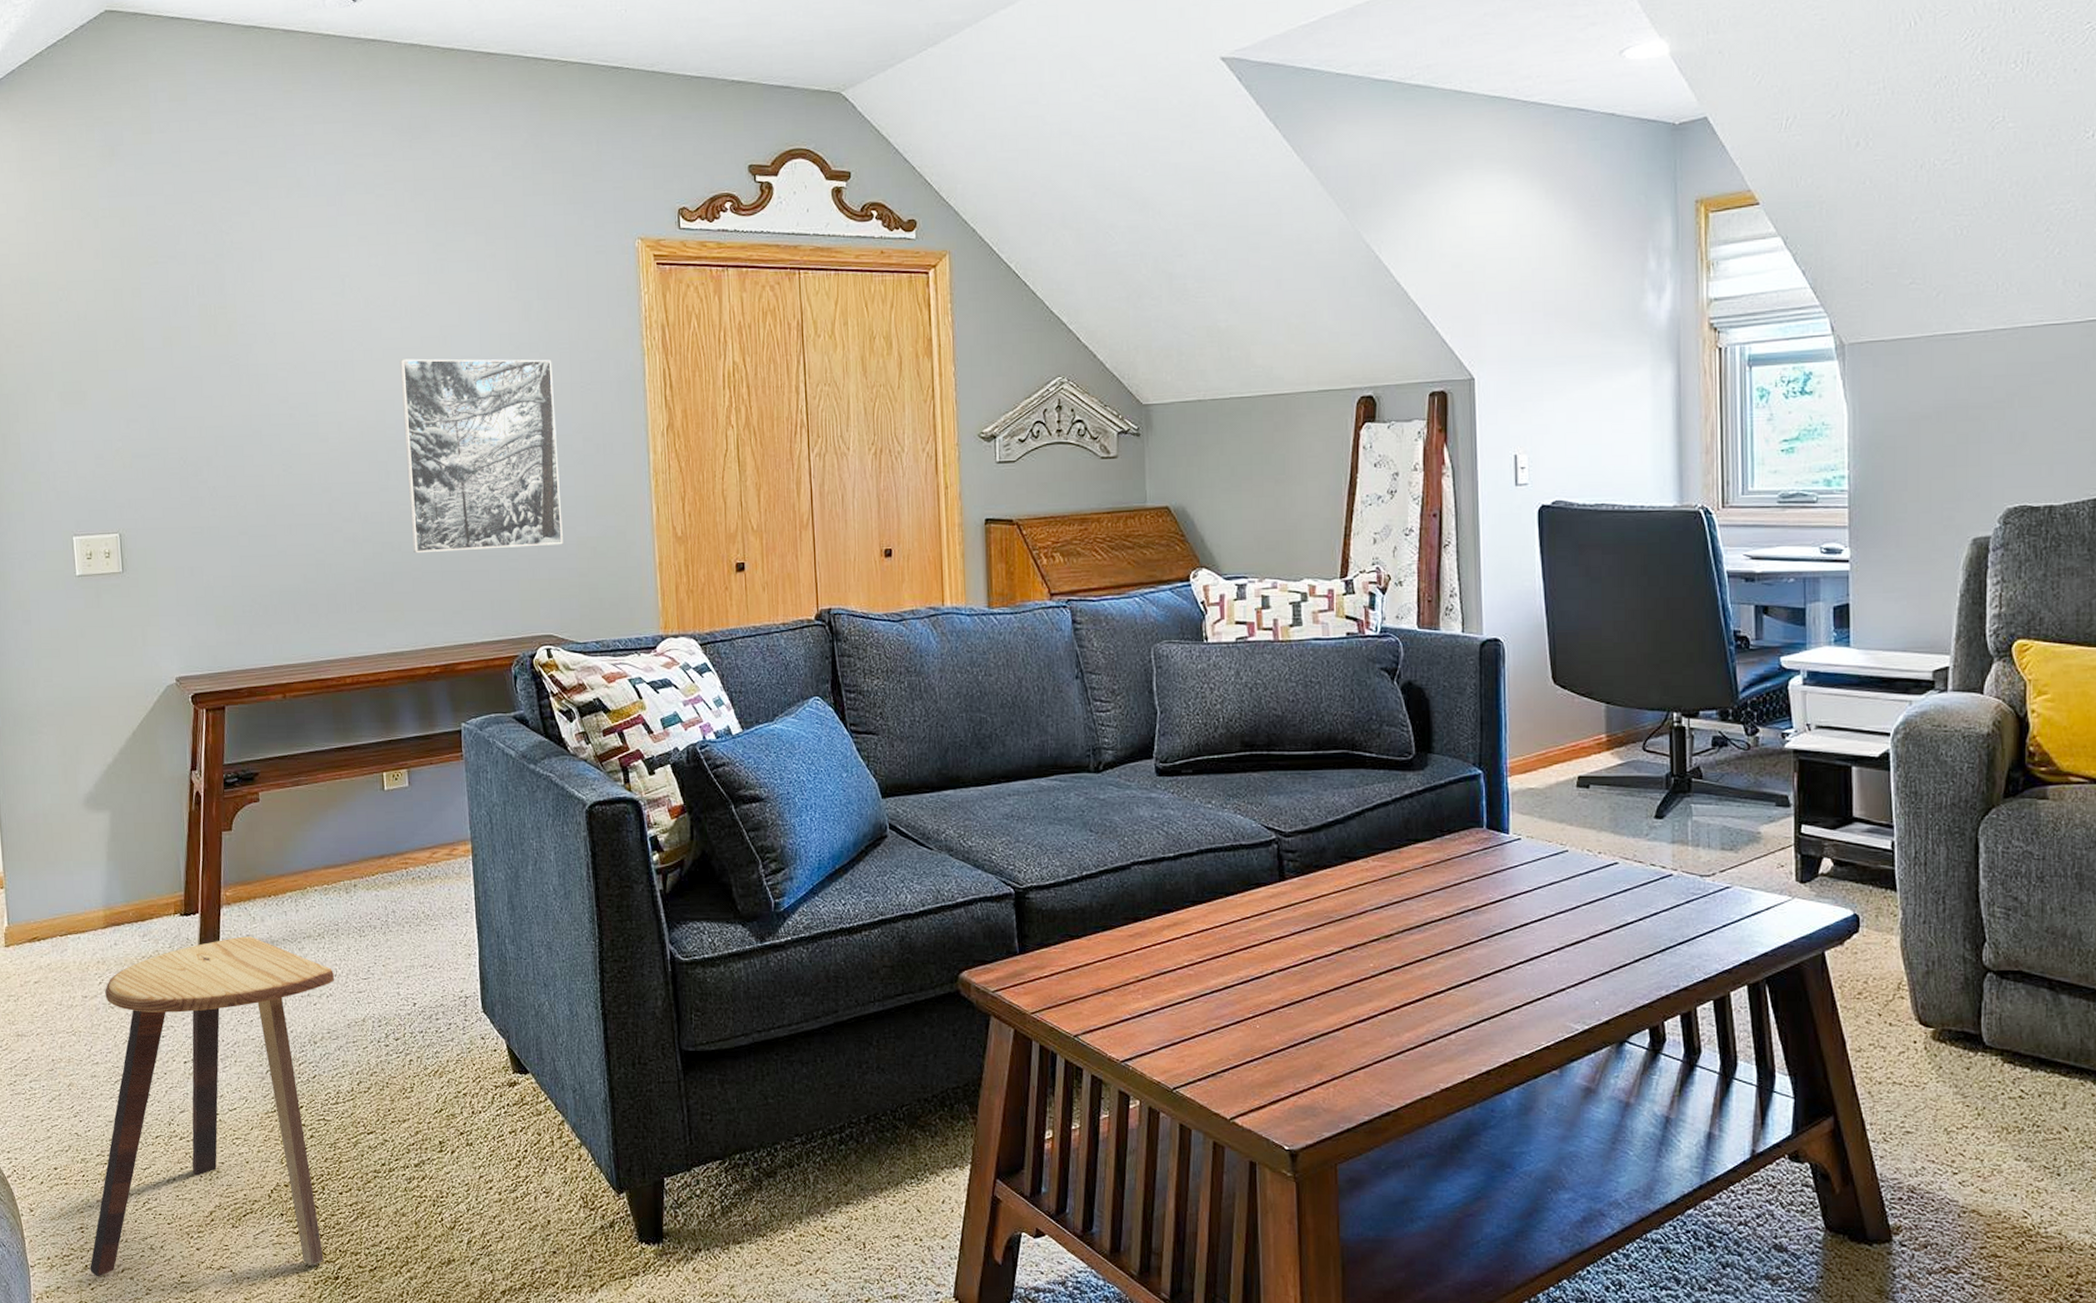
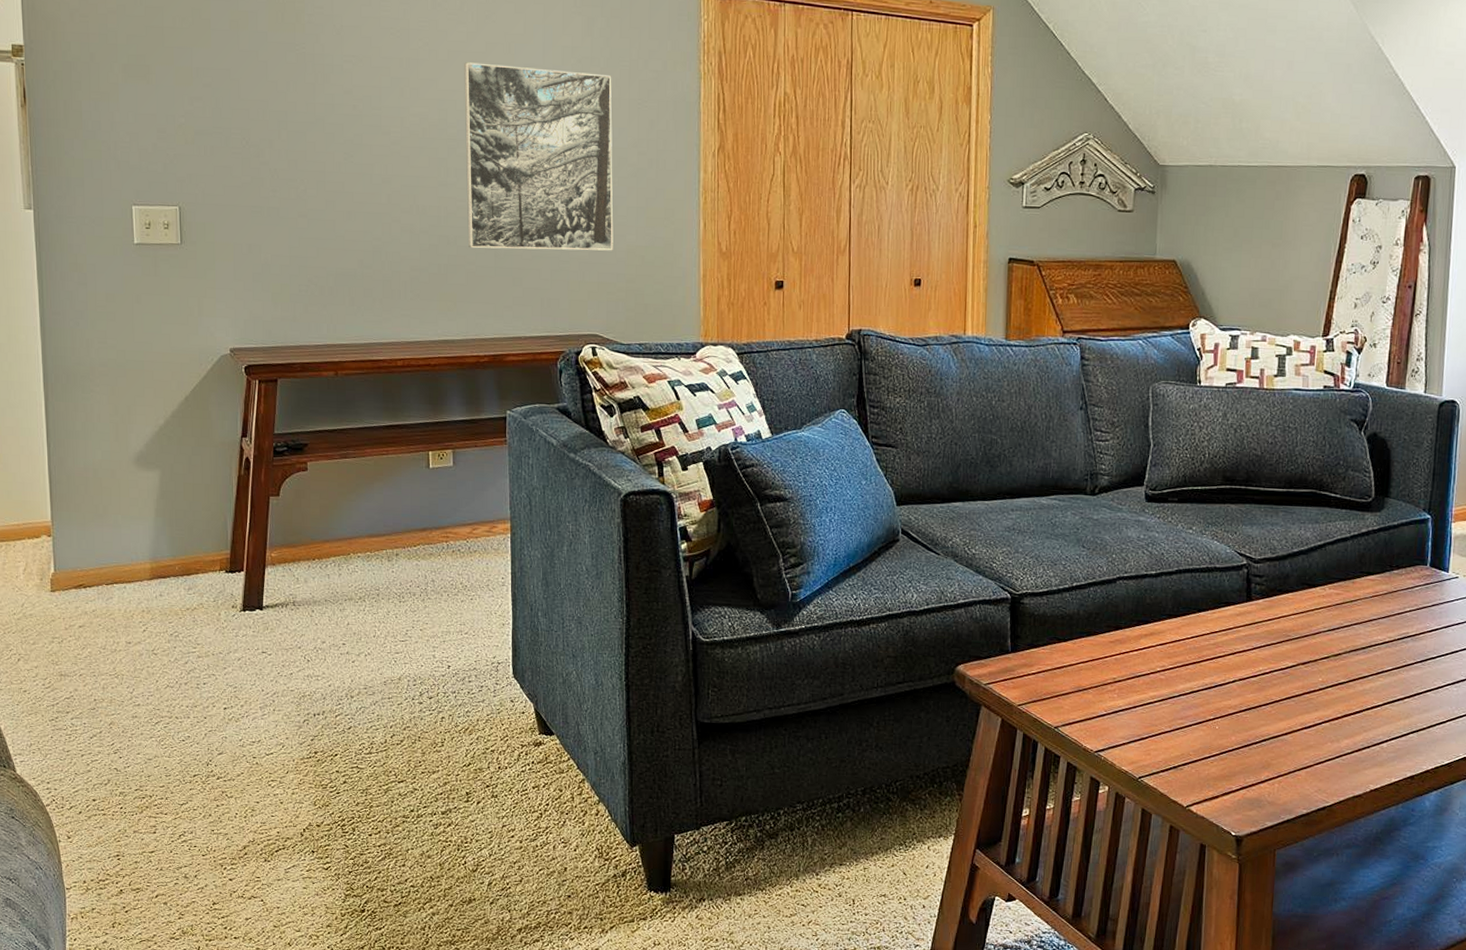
stool: present [90,936,334,1277] -> none [125,595,373,901]

